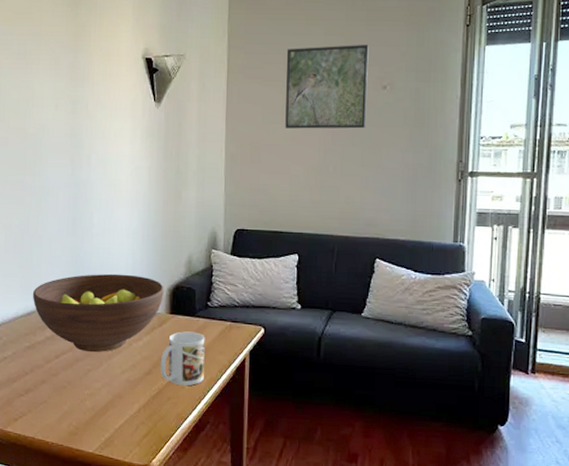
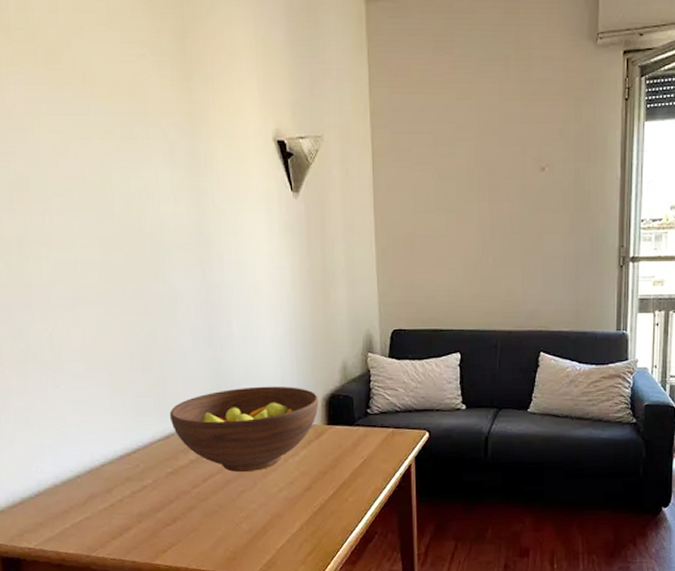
mug: present [160,331,205,386] -> none [320,442,368,499]
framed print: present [285,44,369,129] -> none [436,121,525,217]

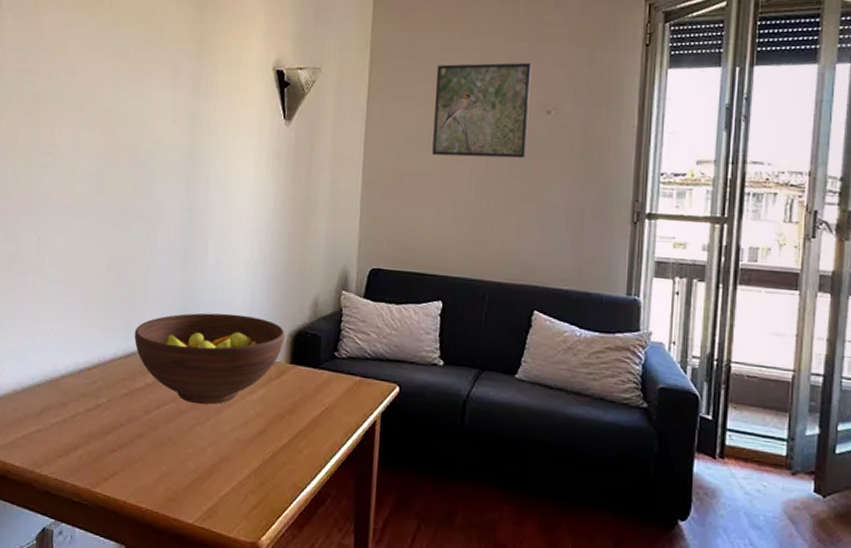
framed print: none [436,121,525,217] -> present [432,62,532,159]

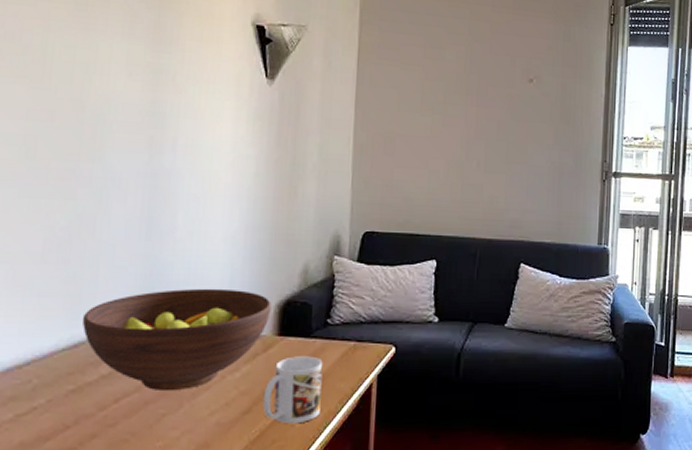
mug: none [275,385,330,451] -> present [262,356,323,424]
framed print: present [432,62,532,159] -> none [424,30,515,123]

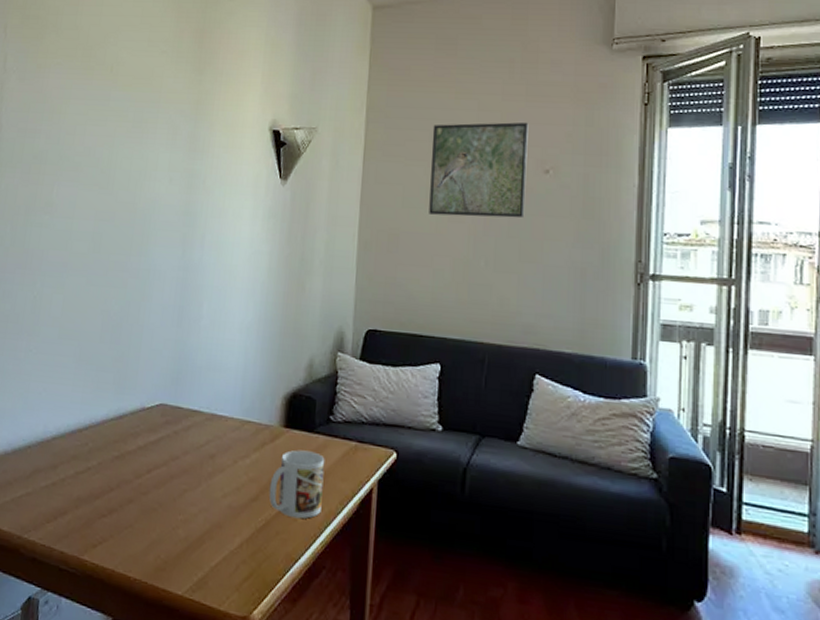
fruit bowl: present [81,288,271,392] -> none [126,373,279,469]
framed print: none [424,30,515,123] -> present [429,122,529,218]

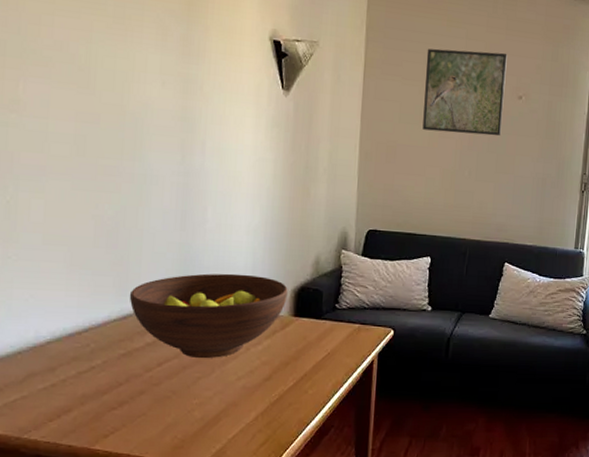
fruit bowl: none [126,373,279,469] -> present [129,273,288,359]
mug: present [268,449,325,519] -> none [281,334,332,391]

